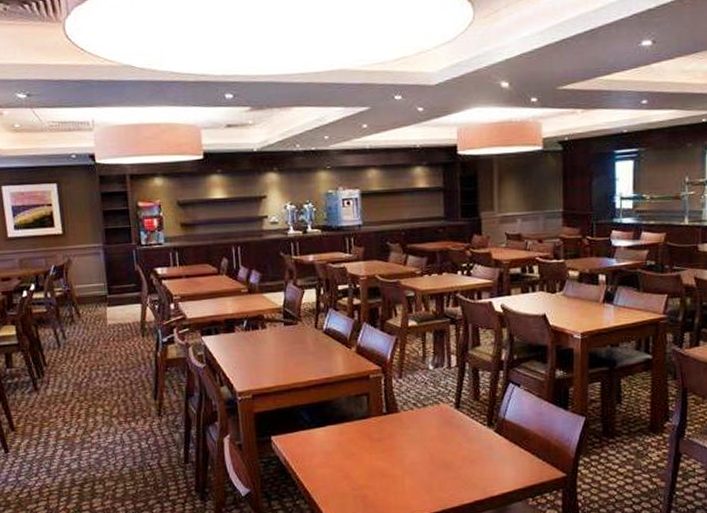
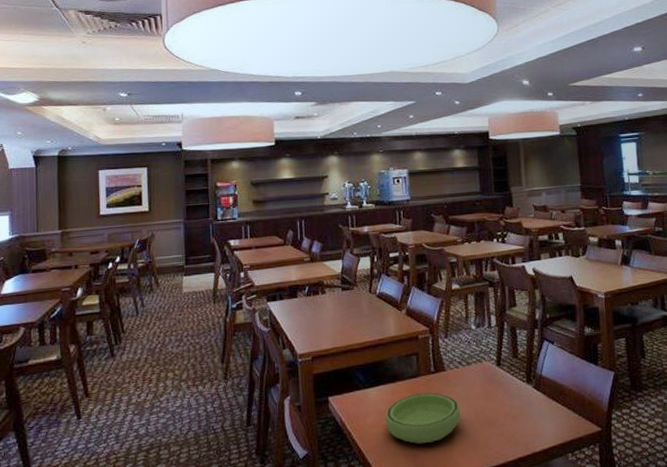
bowl: none [332,434,414,485] -> present [385,392,460,444]

